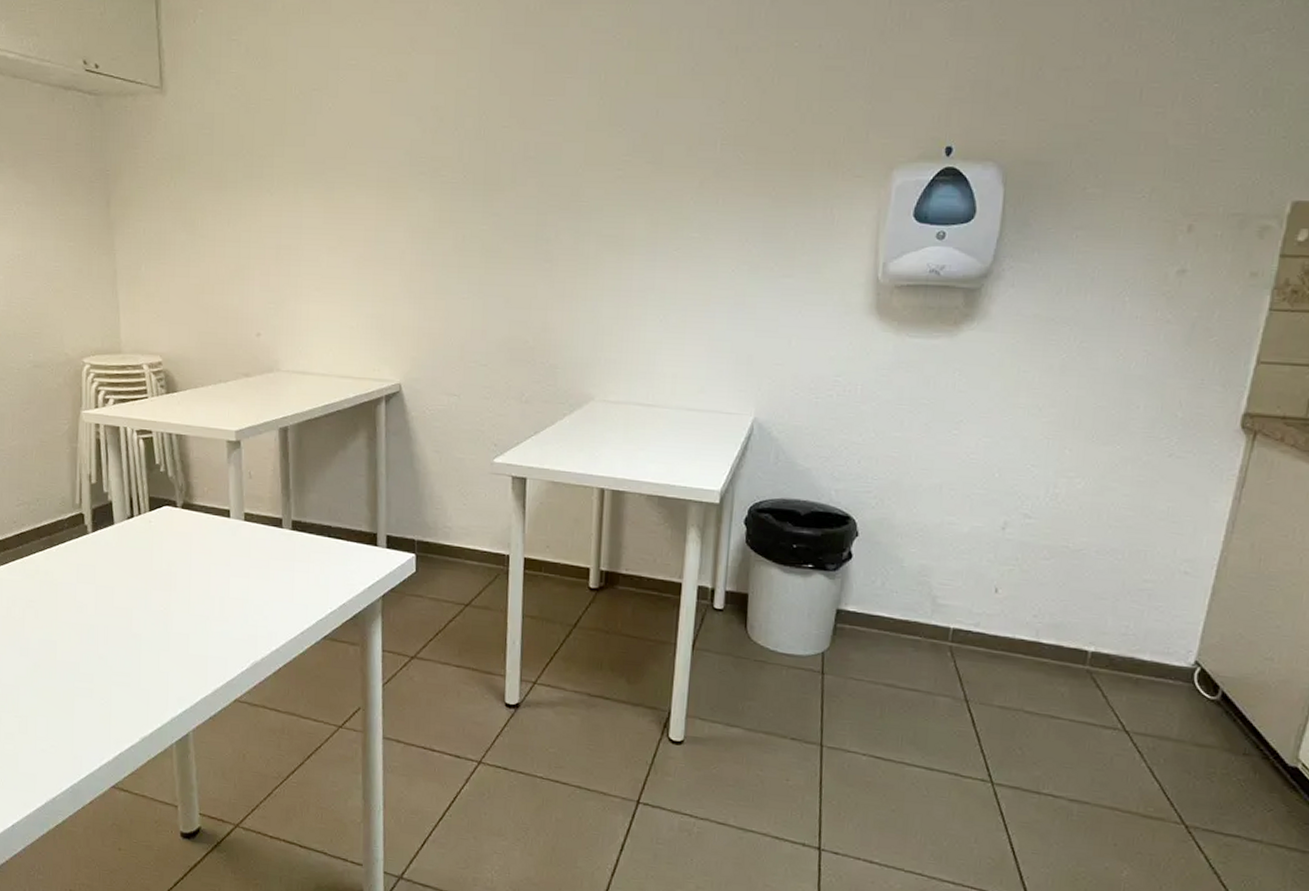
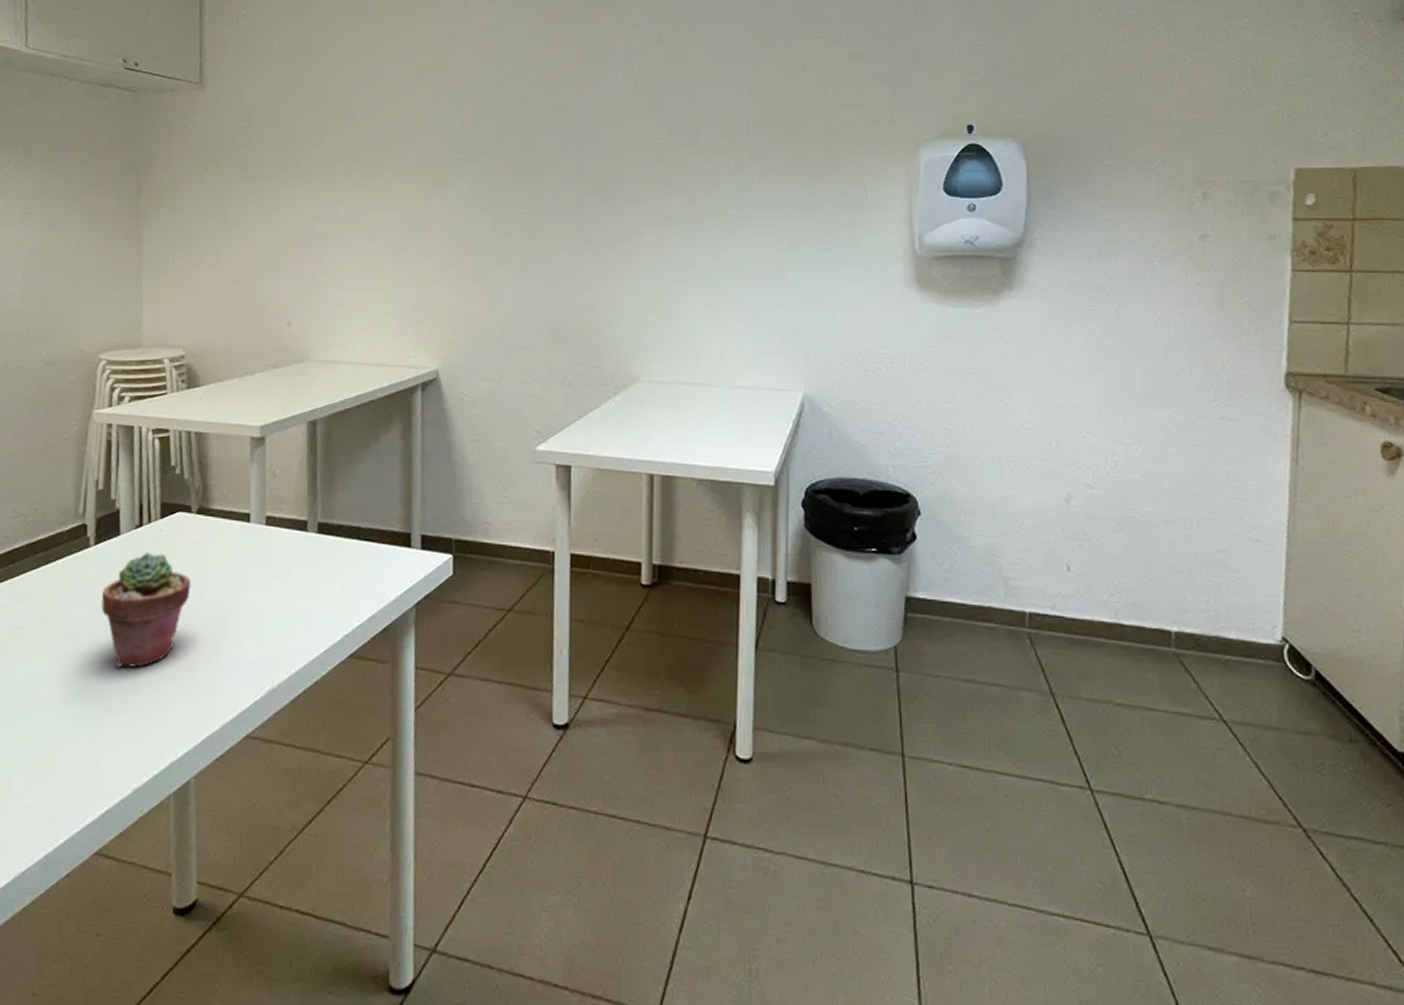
potted succulent: none [101,540,180,639] -> present [100,551,192,668]

